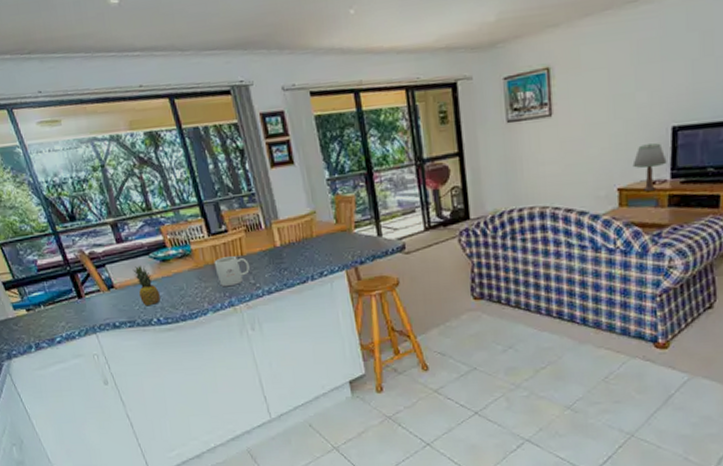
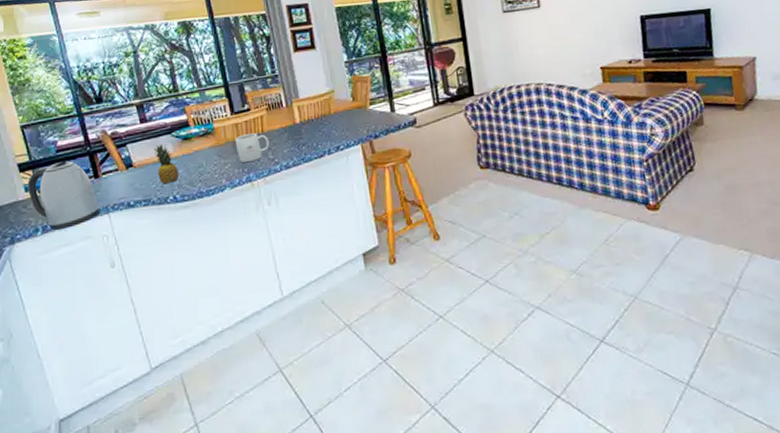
kettle: none [14,280,88,349] -> present [27,160,101,231]
table lamp: present [632,143,667,191] -> none [611,29,639,69]

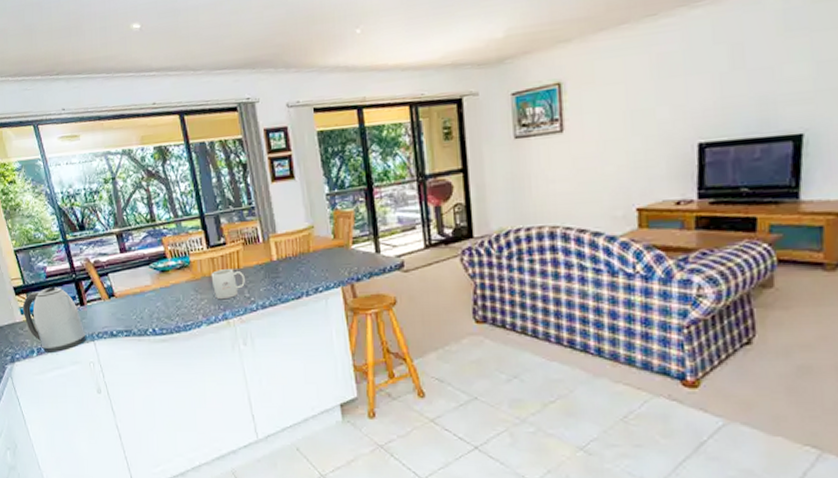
fruit: present [153,143,178,185] -> none [133,274,157,316]

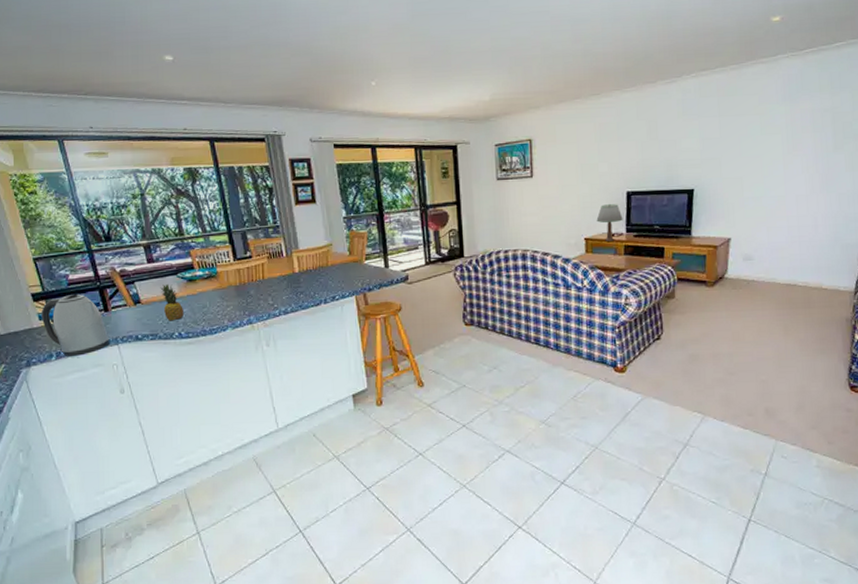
fruit: none [133,274,157,316] -> present [160,283,184,321]
mug: present [211,269,245,300] -> none [237,279,269,307]
table lamp: none [653,161,693,212] -> present [596,204,623,241]

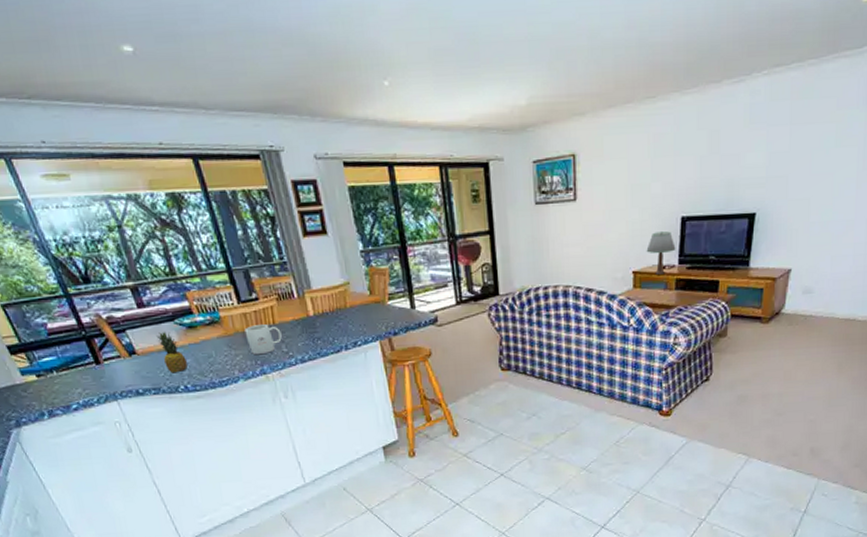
kettle: present [41,293,111,358] -> none [21,344,109,416]
mug: none [237,279,269,307] -> present [244,324,282,355]

